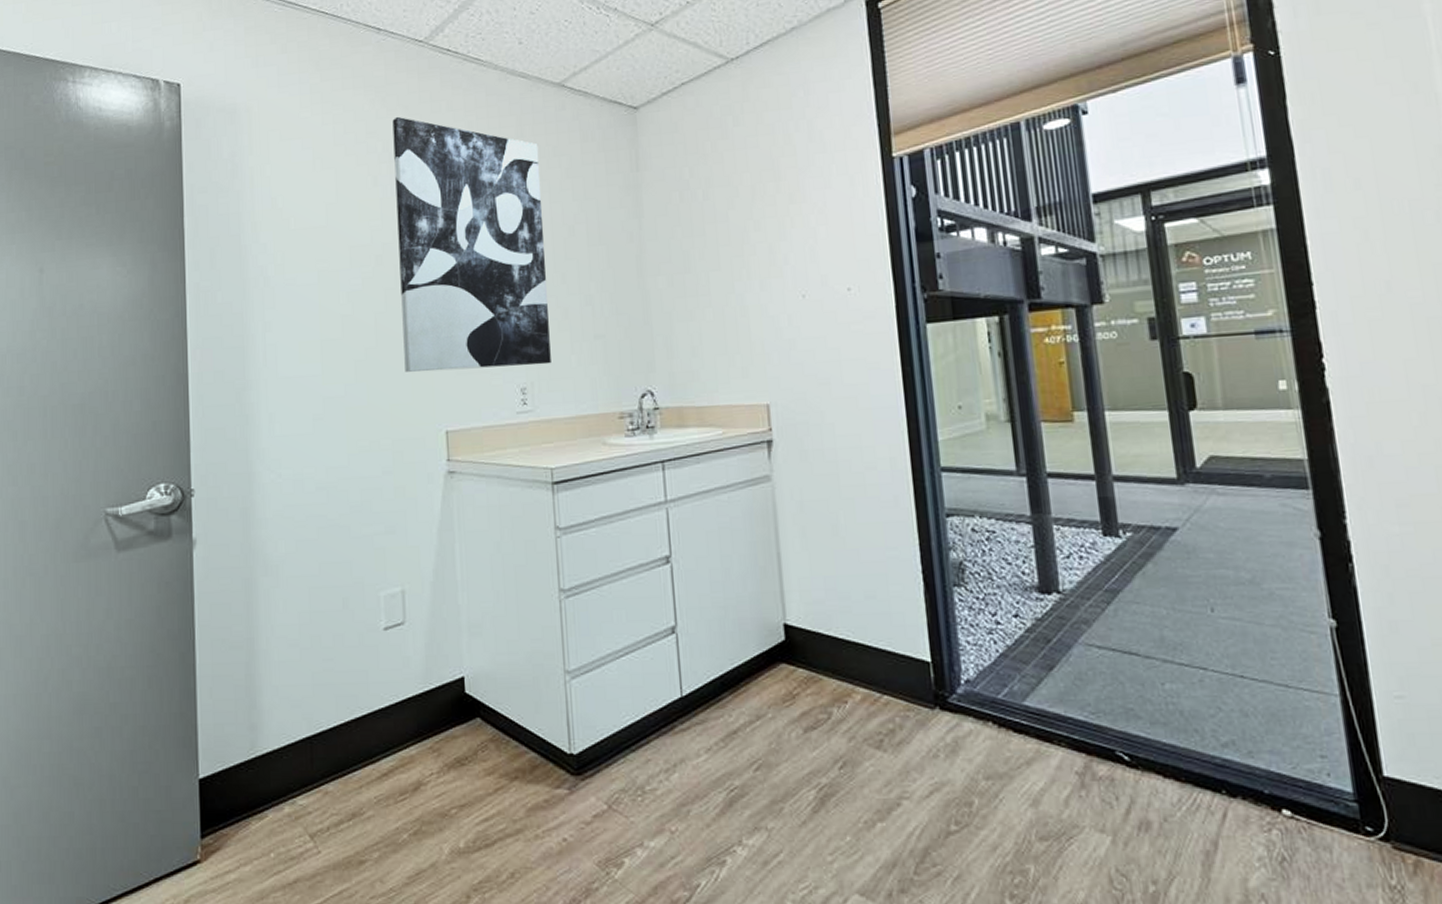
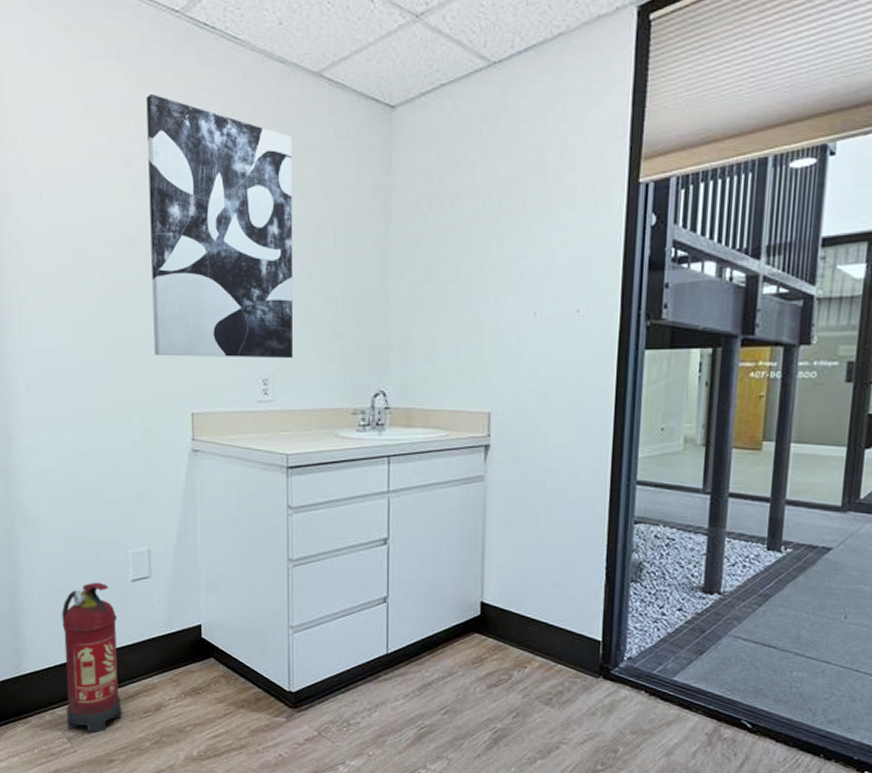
fire extinguisher: none [304,633,374,828] -> present [62,582,122,734]

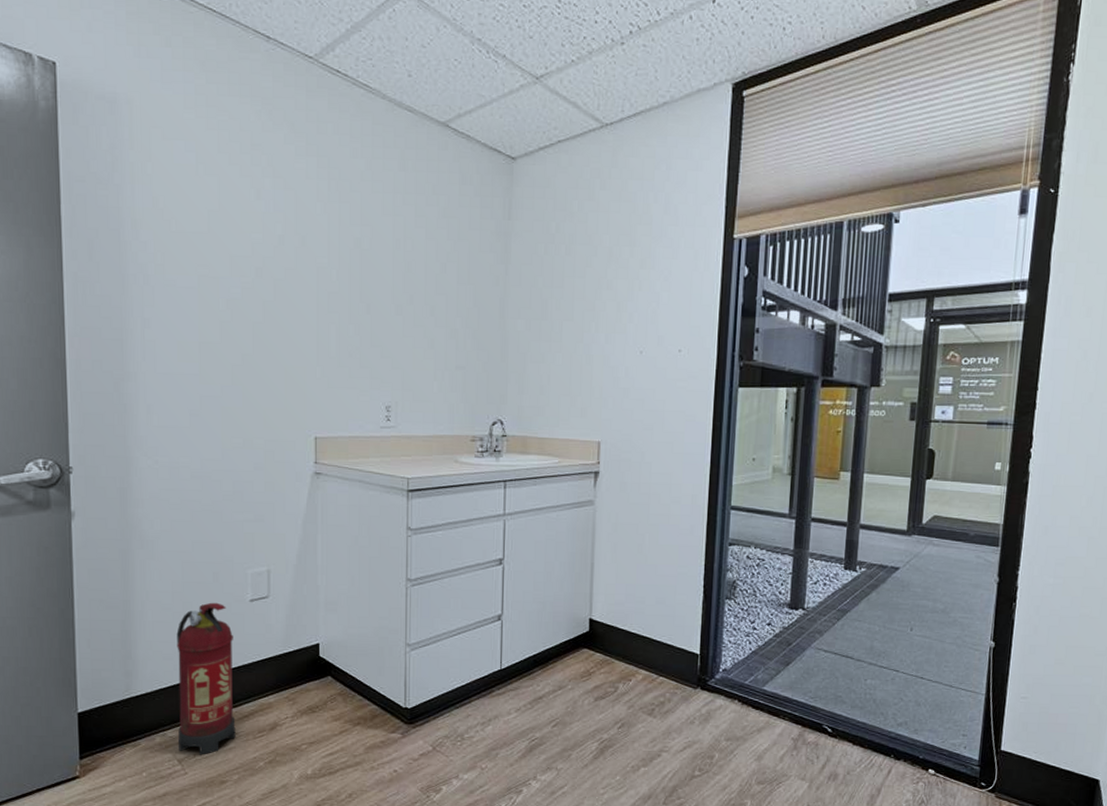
wall art: present [146,93,293,359] -> none [278,132,419,387]

